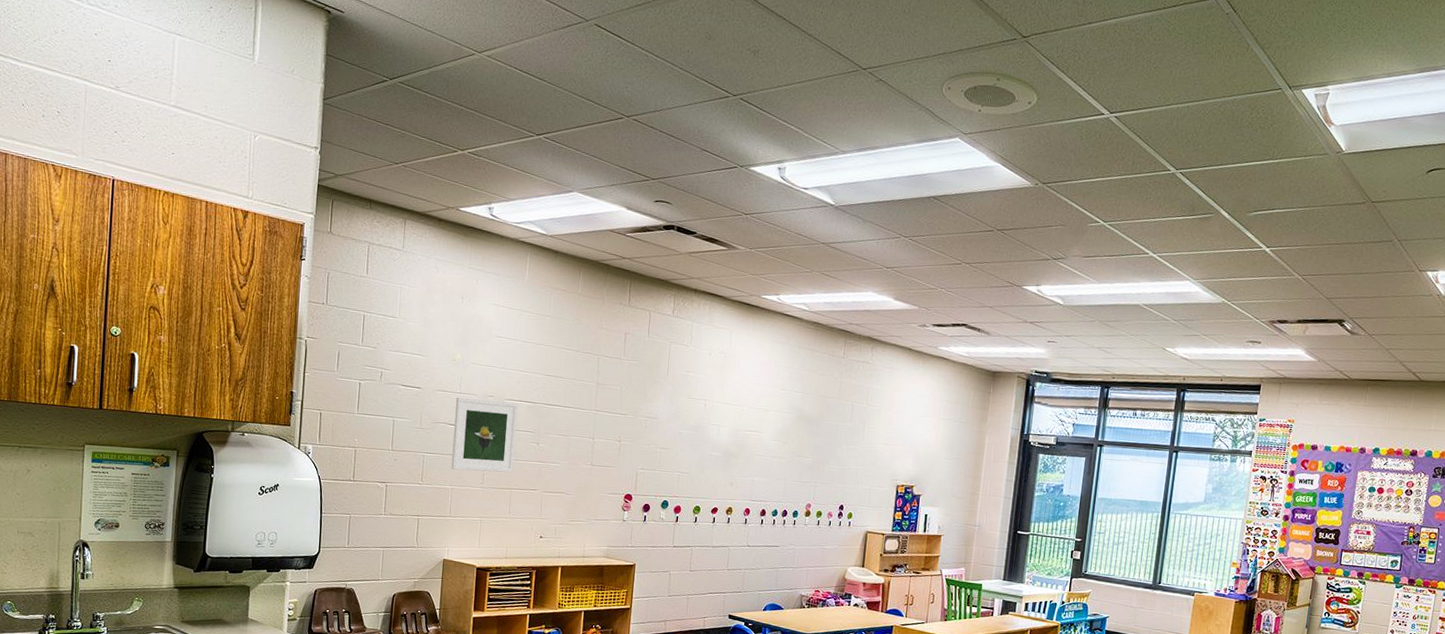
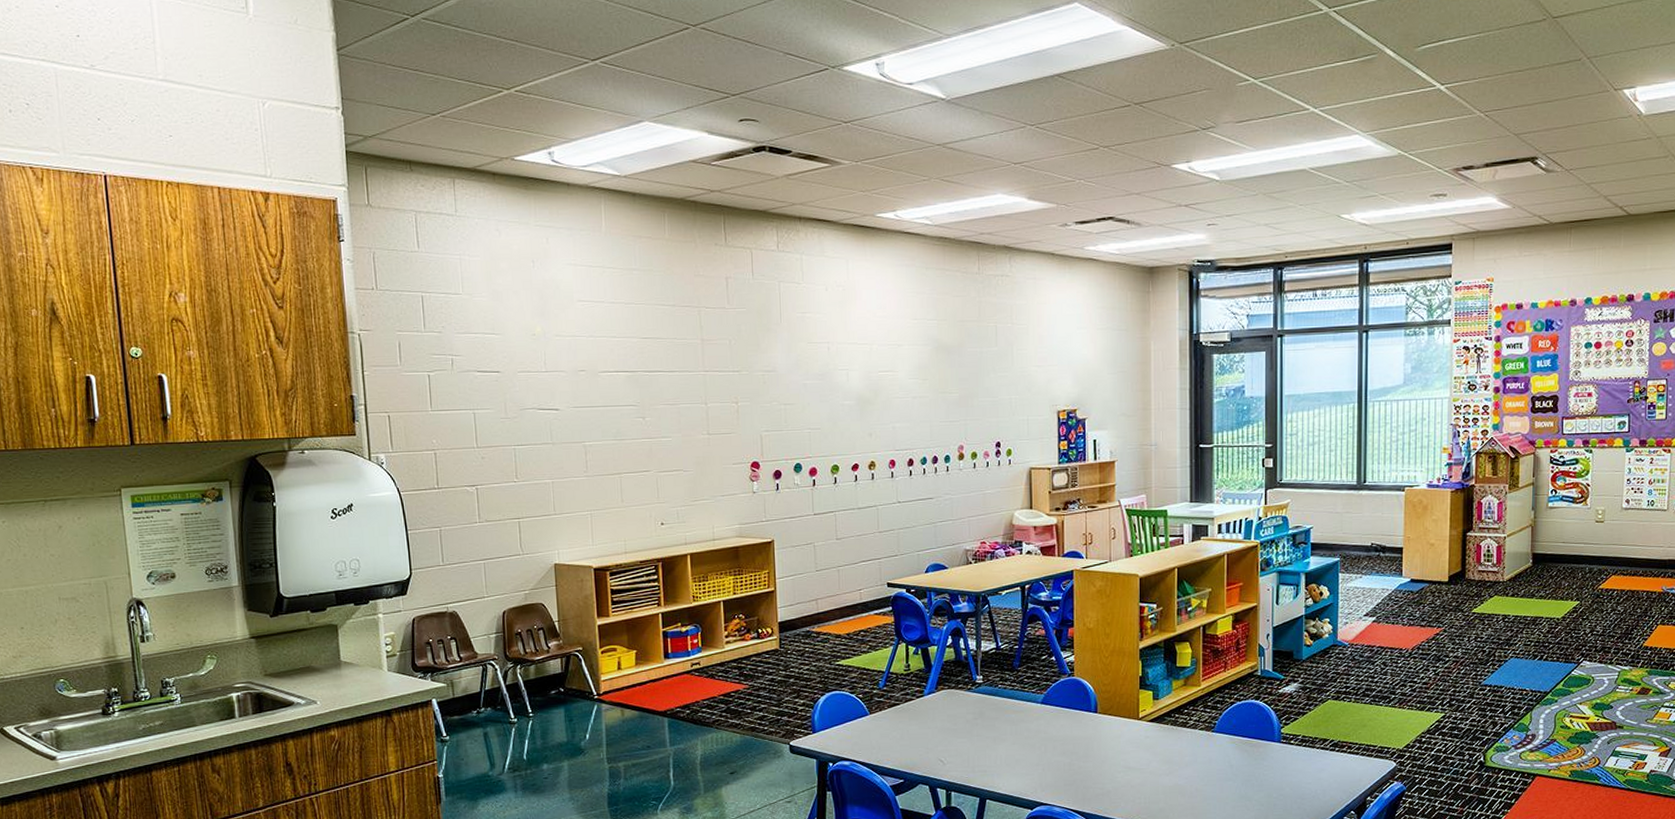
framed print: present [451,397,518,473] -> none [542,375,620,460]

